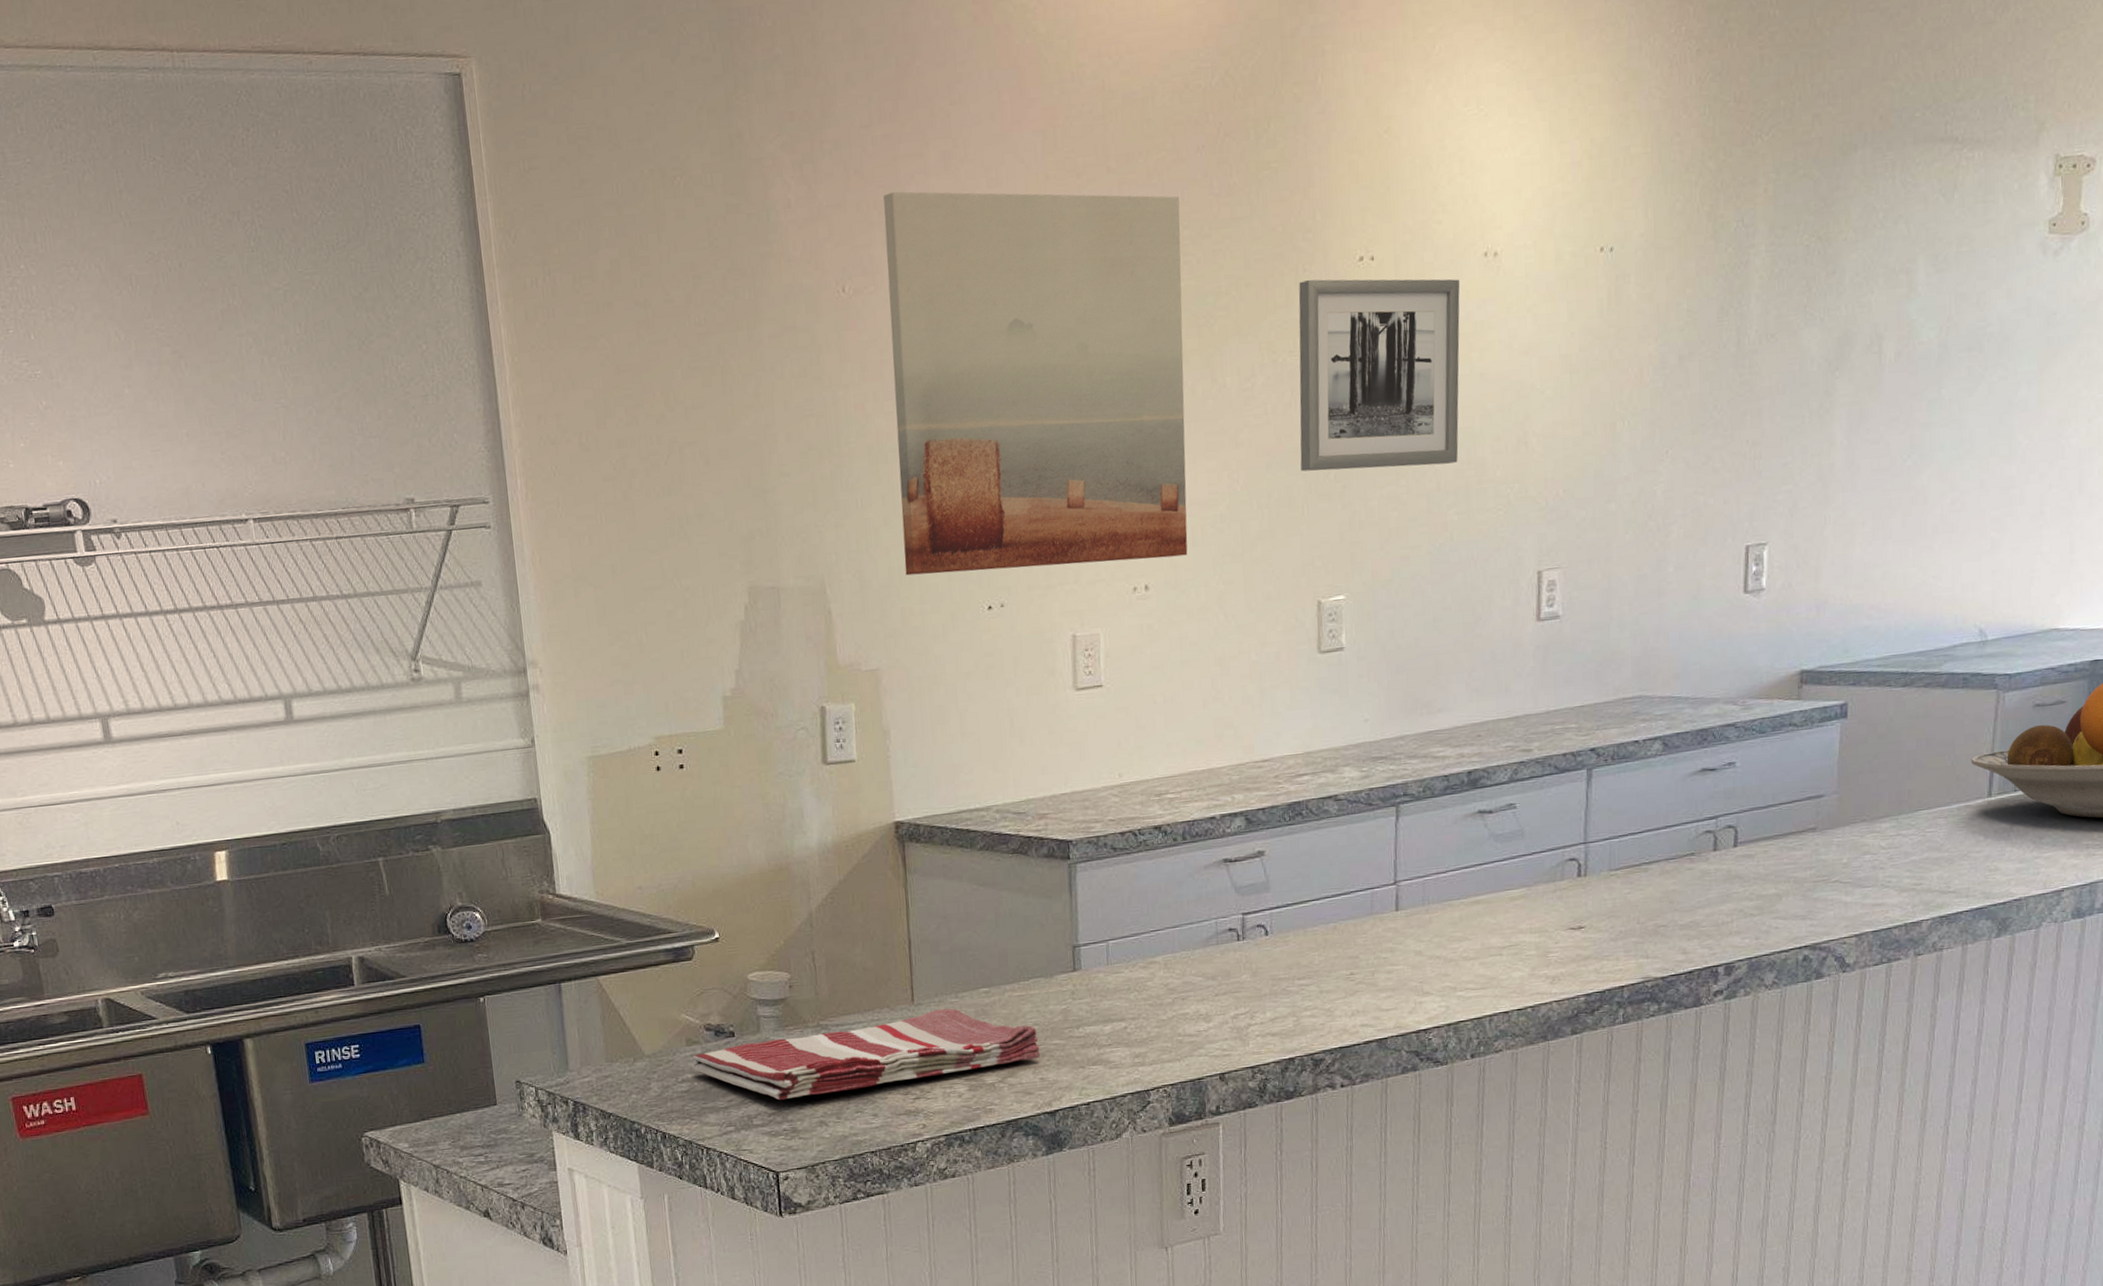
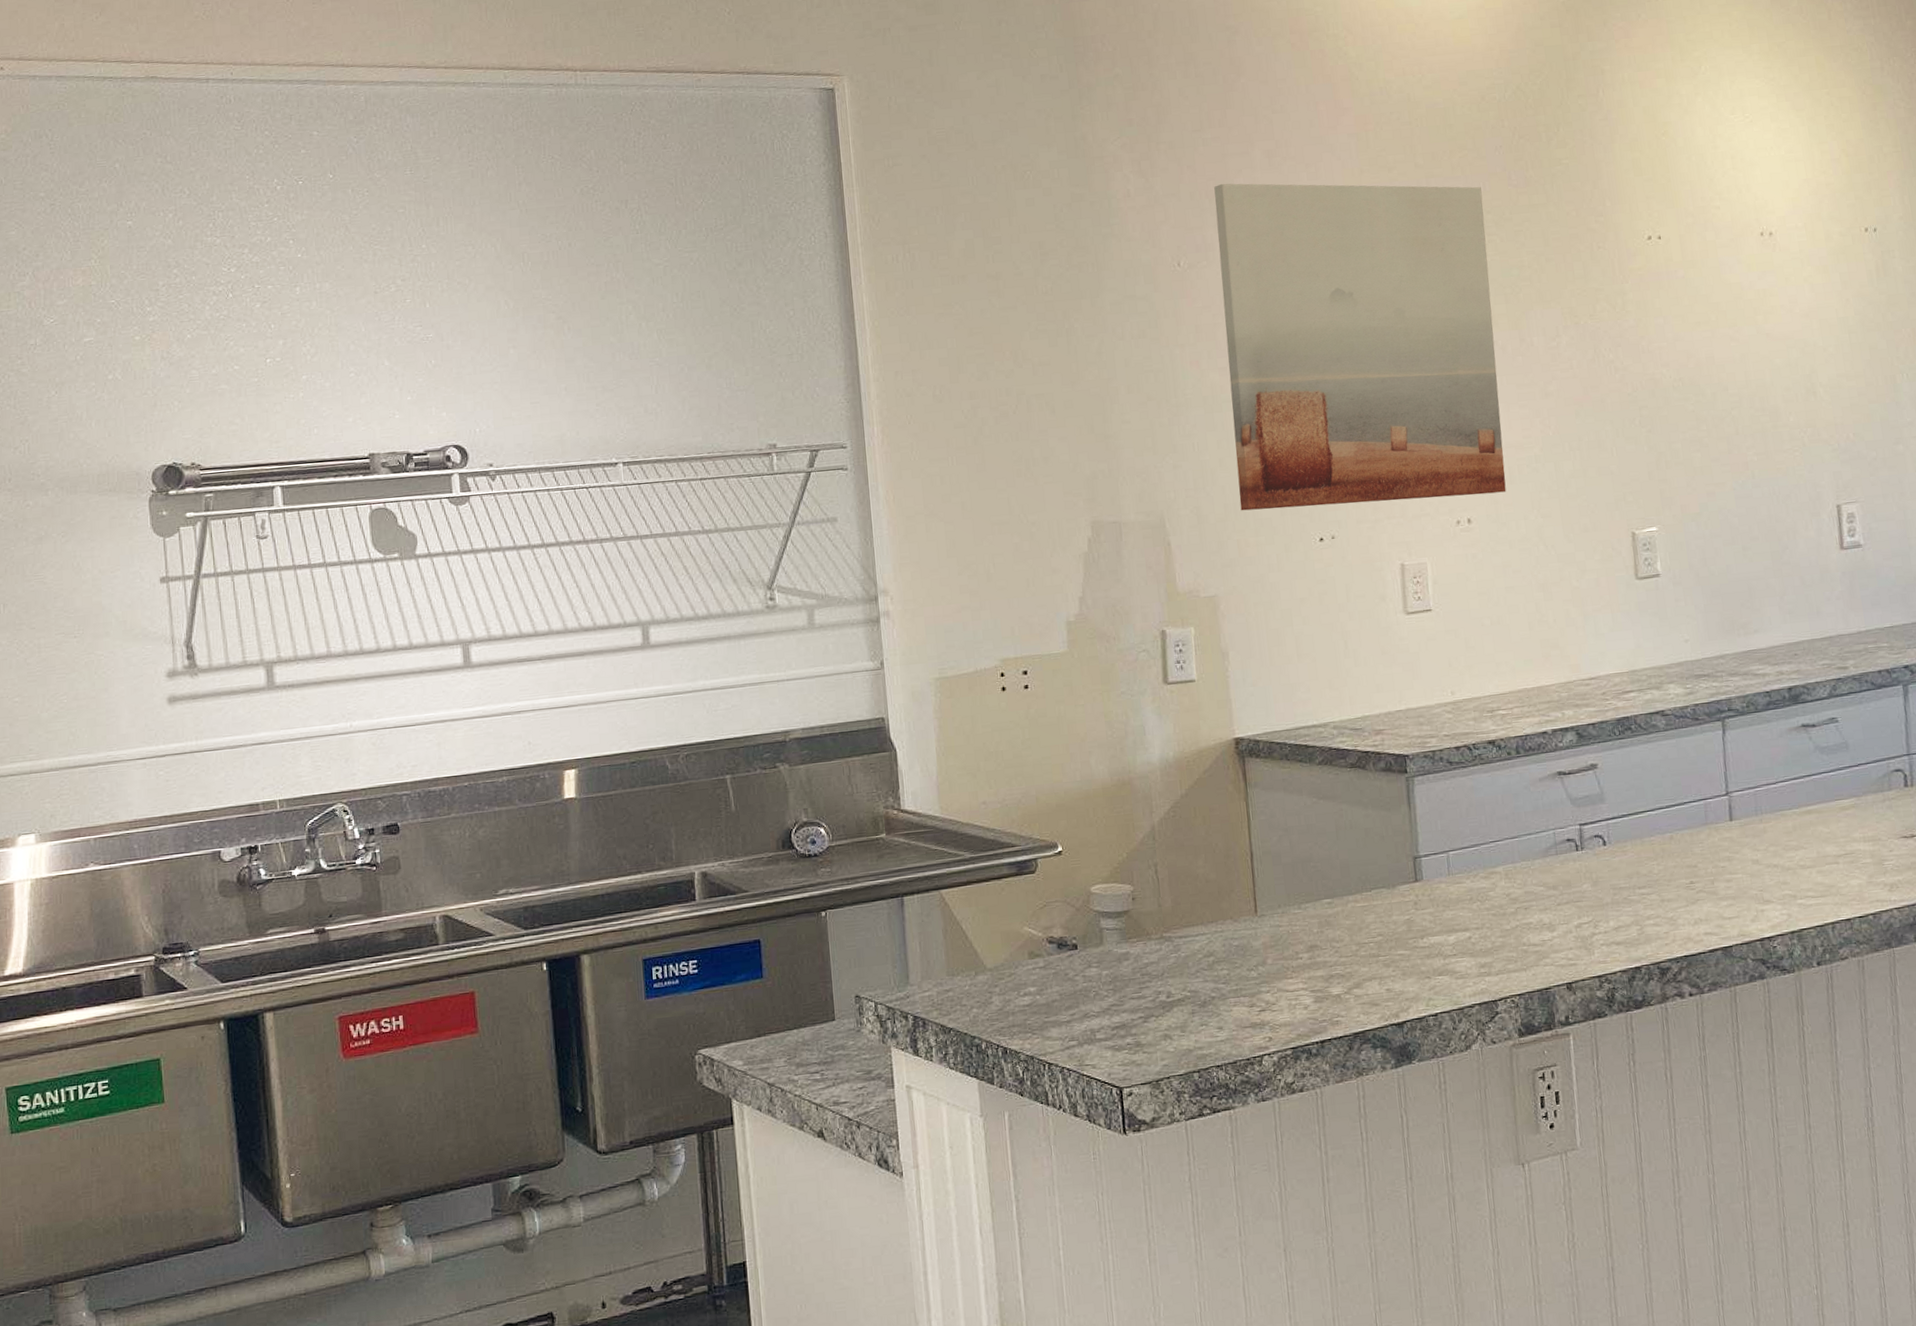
dish towel: present [691,1008,1041,1101] -> none [1033,919,1386,1014]
wall art: present [1298,279,1460,472] -> none [1594,254,1753,418]

